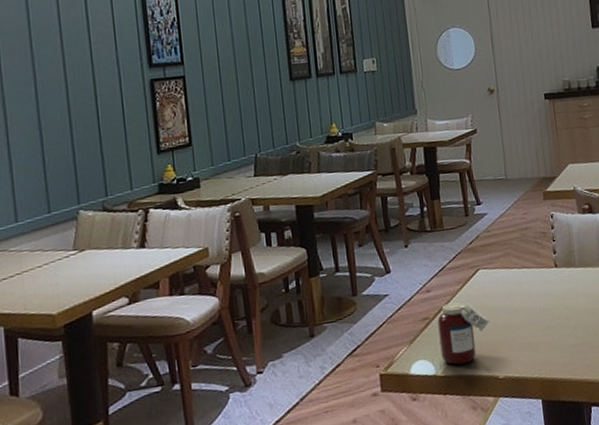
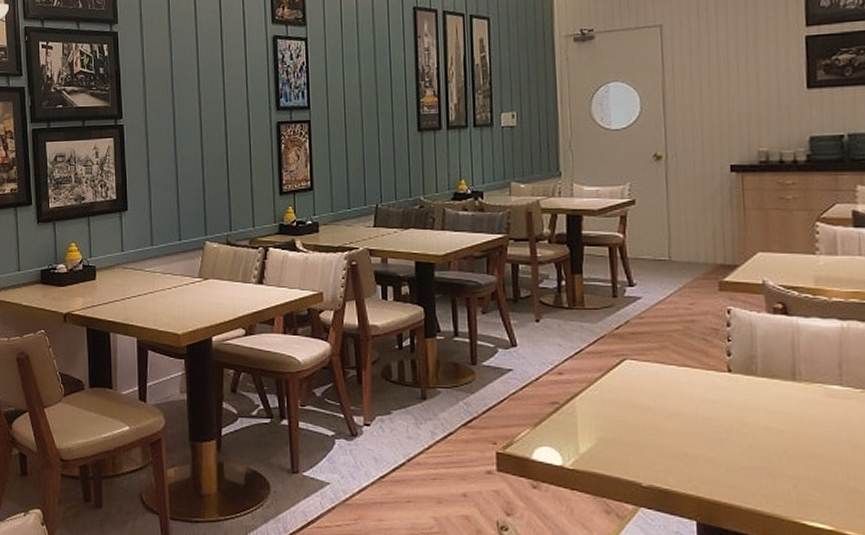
jar: present [437,302,491,365] -> none [569,391,636,461]

